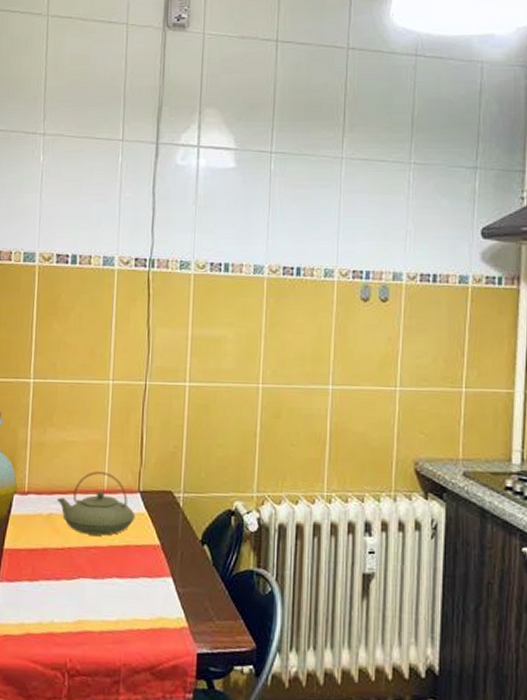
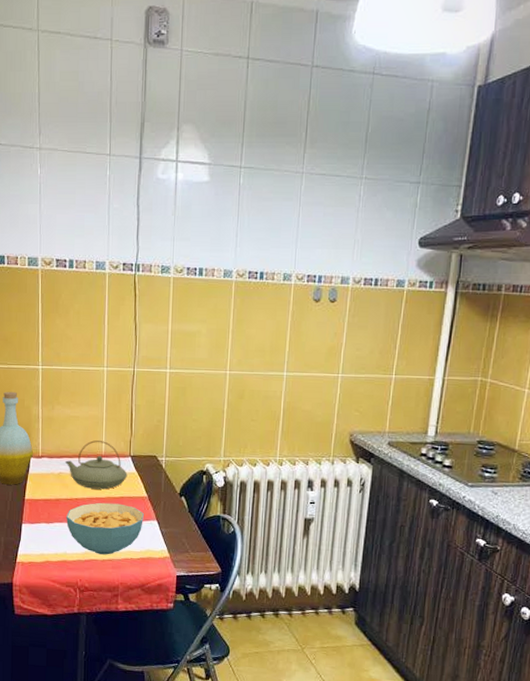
cereal bowl: none [55,552,155,625] -> present [66,502,144,555]

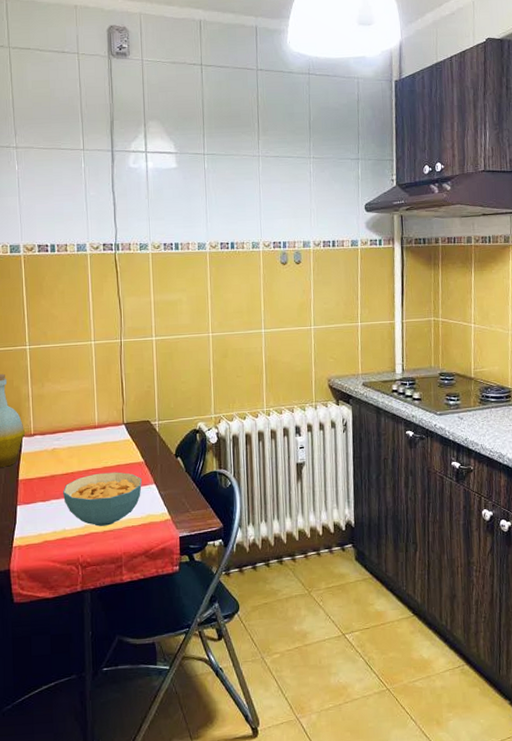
teapot: present [64,440,128,490] -> none [58,412,123,461]

